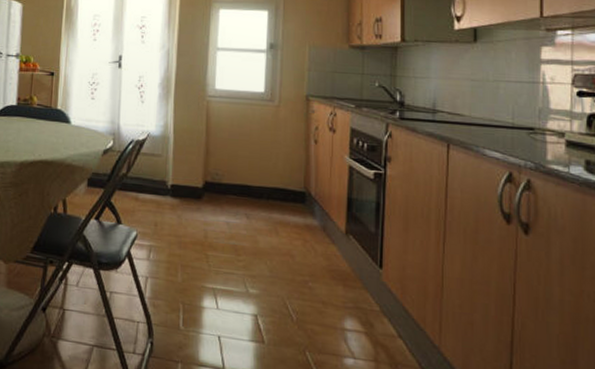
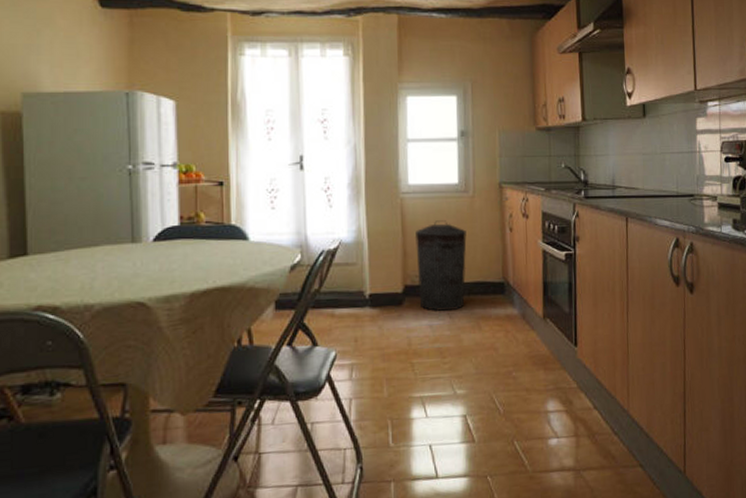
trash can: none [217,125,269,212] -> present [414,220,467,311]

